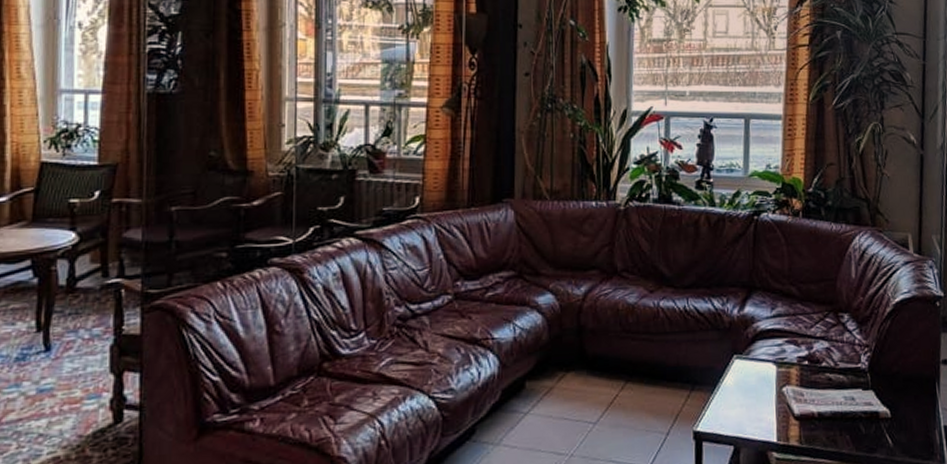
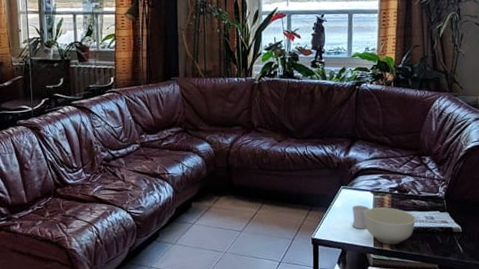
mug: none [748,381,772,418] -> present [352,205,370,230]
bowl: none [764,384,833,438] -> present [364,207,416,245]

